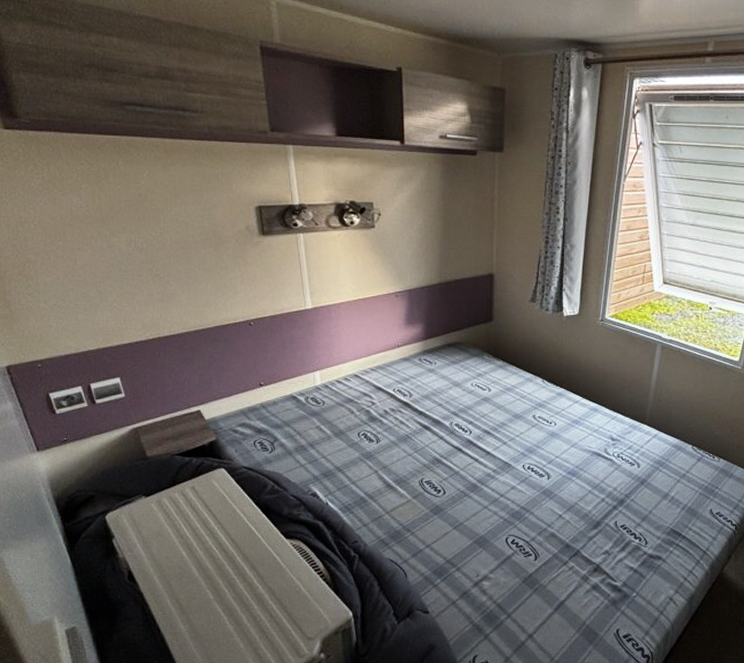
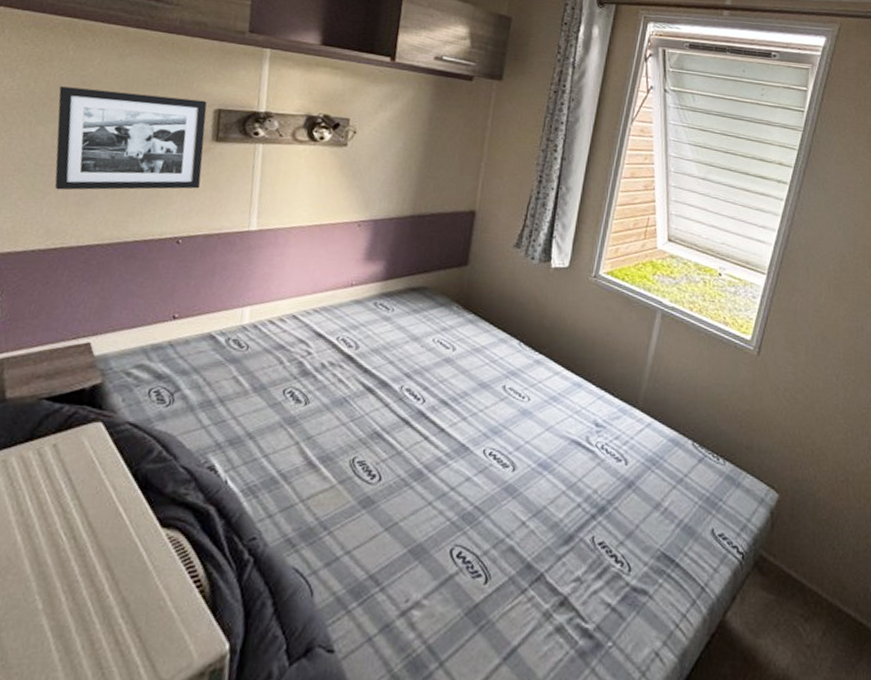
picture frame: none [121,200,258,290] -> present [54,86,207,190]

